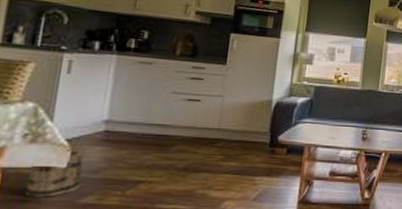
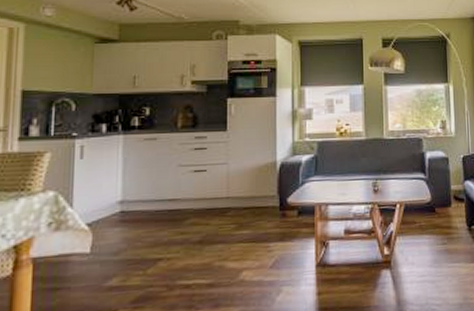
basket: present [25,148,84,197] -> none [55,232,105,285]

